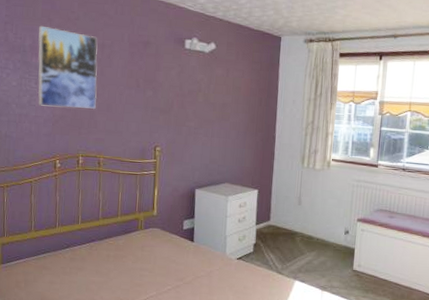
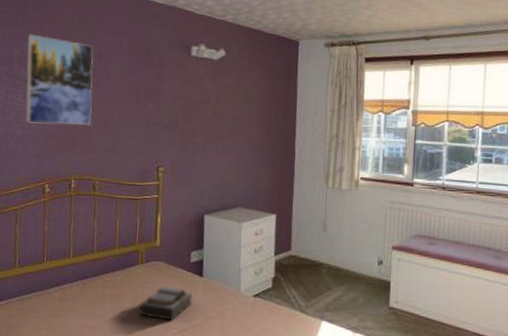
bible: none [139,249,185,279] -> present [139,285,193,321]

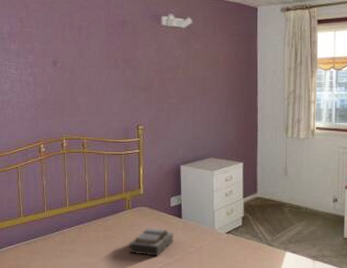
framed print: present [25,34,94,126] -> none [15,11,78,92]

